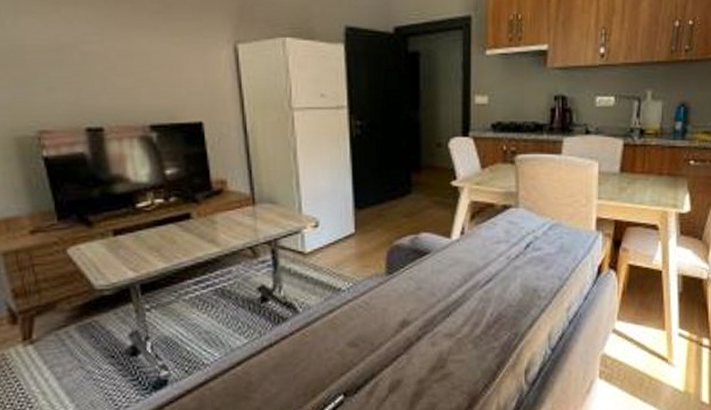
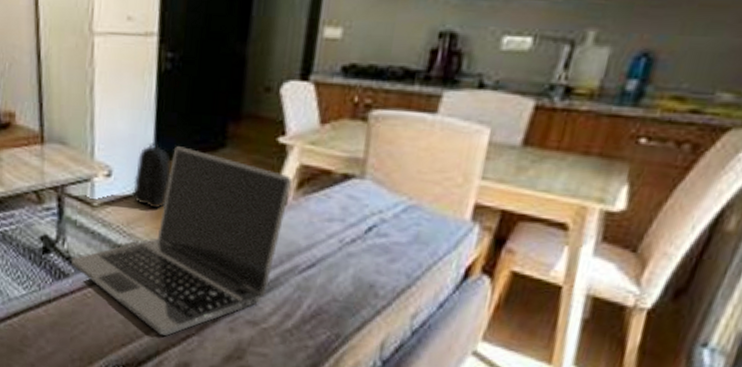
laptop: none [288,196,465,359] -> present [71,146,292,336]
backpack: none [338,194,369,250] -> present [133,141,171,209]

